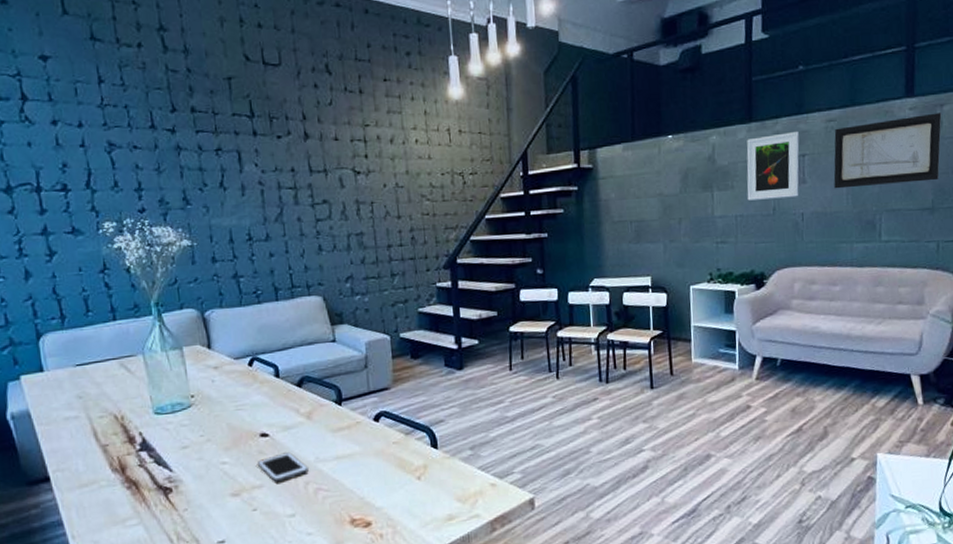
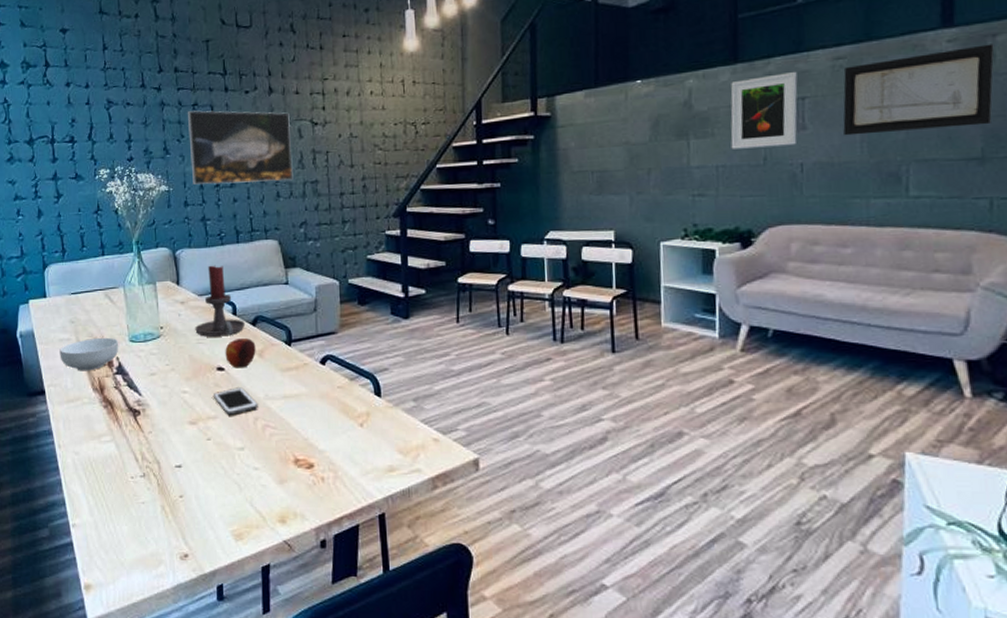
cereal bowl: none [65,411,142,452] -> present [59,337,119,371]
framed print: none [210,156,336,239] -> present [188,110,293,185]
candle holder: none [232,325,289,403] -> present [195,265,245,337]
apple: none [268,401,304,433] -> present [225,338,256,368]

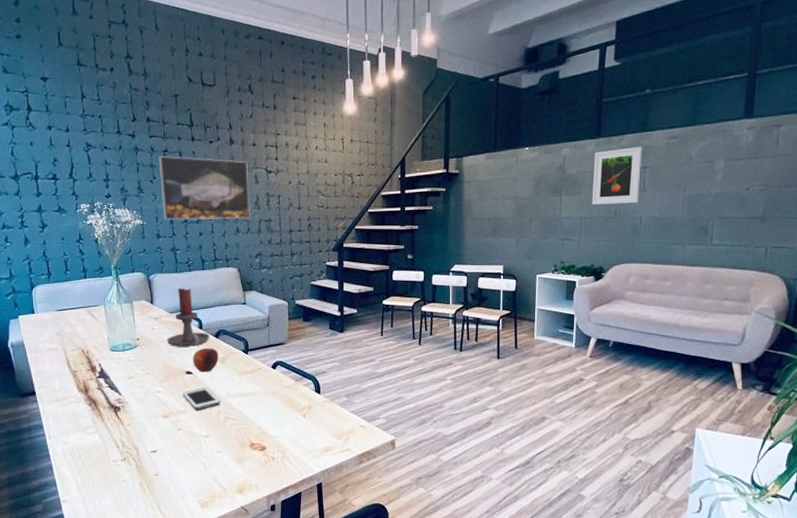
cereal bowl: present [59,337,119,371] -> none [48,347,101,376]
wall art: present [843,44,995,136] -> none [672,132,778,197]

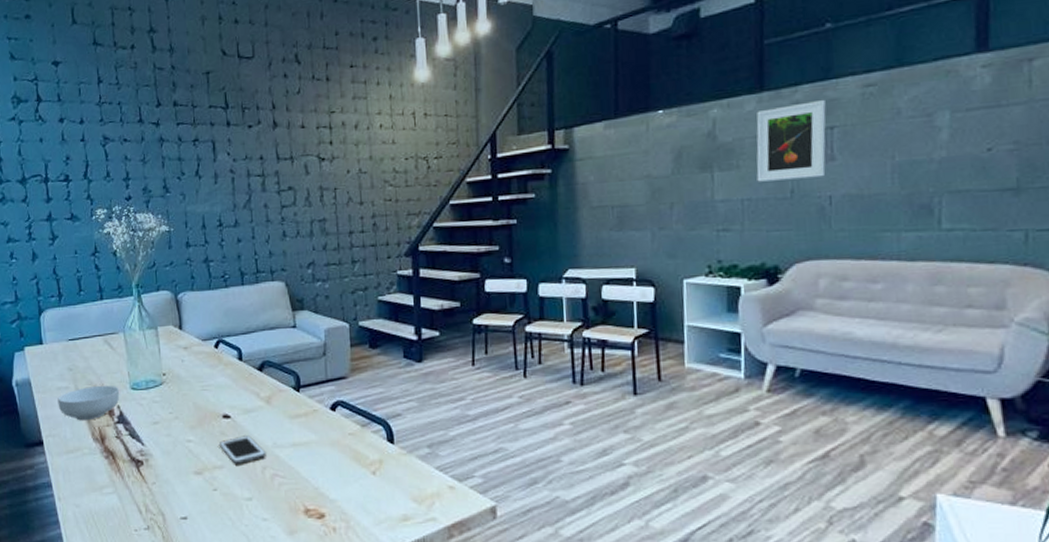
cereal bowl: none [48,347,101,376] -> present [58,385,120,421]
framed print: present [159,156,251,220] -> none [188,146,300,224]
candle holder: present [167,288,209,347] -> none [199,308,251,384]
apple: present [193,348,219,372] -> none [231,384,263,416]

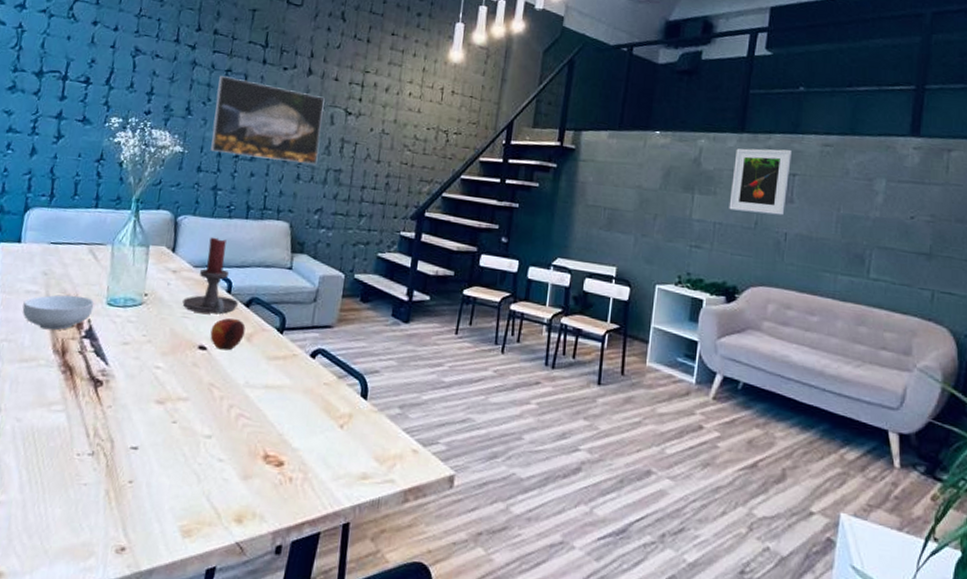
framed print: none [188,146,300,224] -> present [210,76,325,165]
candle holder: none [199,308,251,384] -> present [182,237,238,315]
cell phone: present [218,435,266,465] -> none [188,370,236,400]
apple: none [231,384,263,416] -> present [210,318,246,351]

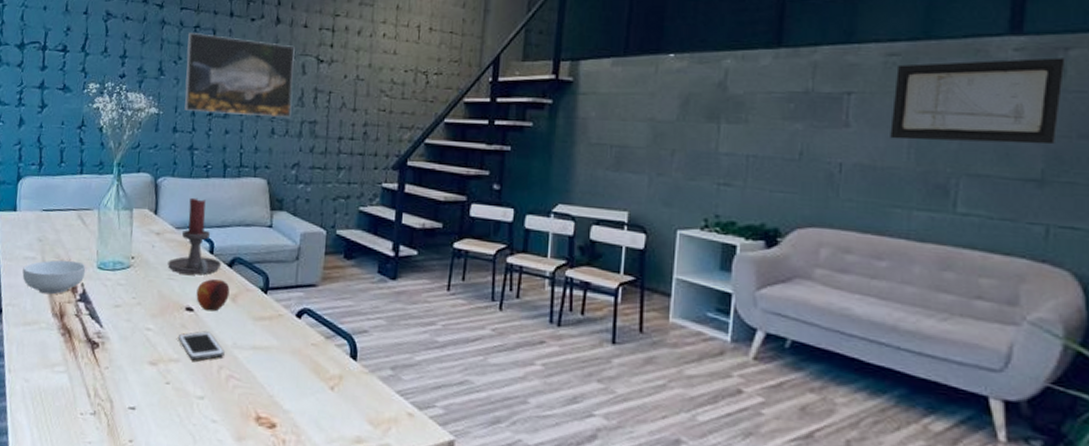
cell phone: none [188,370,236,400] -> present [177,331,225,361]
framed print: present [729,148,792,216] -> none [765,64,845,143]
wall art: none [823,154,948,226] -> present [890,57,1066,145]

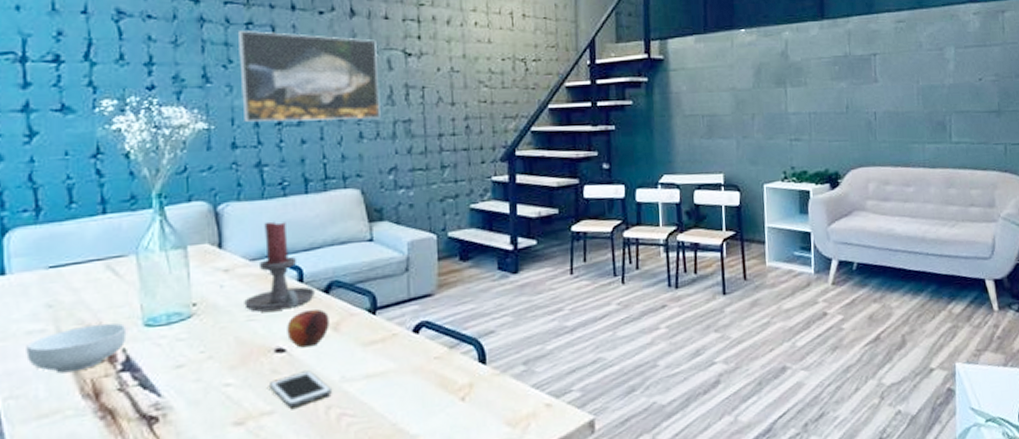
wall art: present [890,57,1066,145] -> none [904,18,1004,89]

